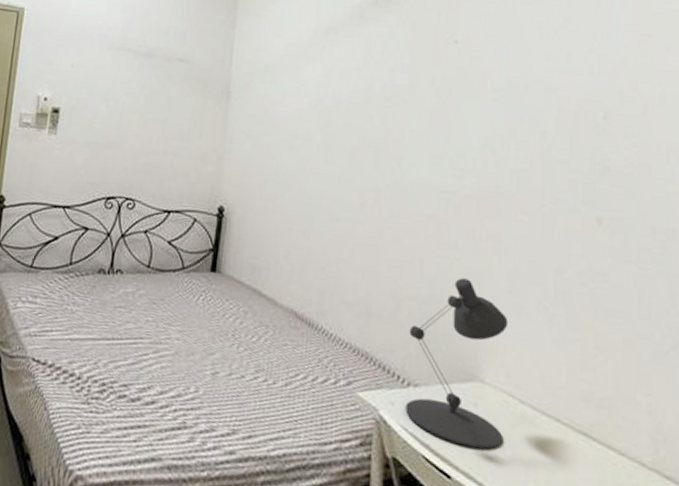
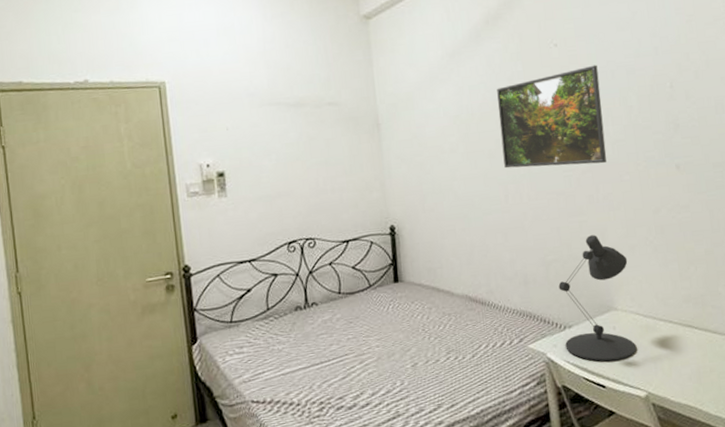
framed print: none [366,72,507,194] -> present [497,64,607,169]

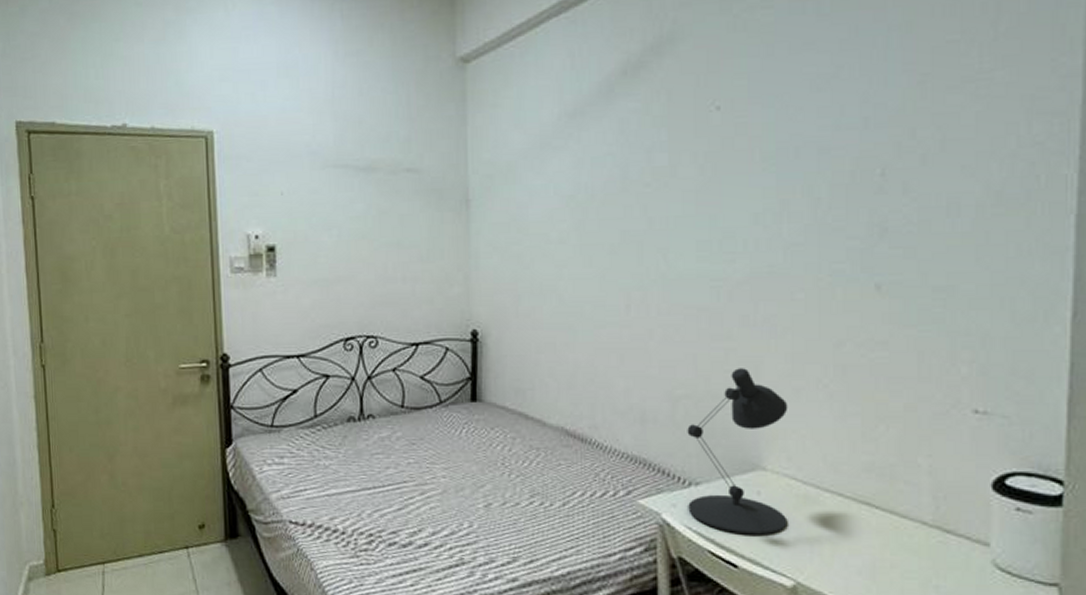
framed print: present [497,64,607,169] -> none [628,138,776,274]

